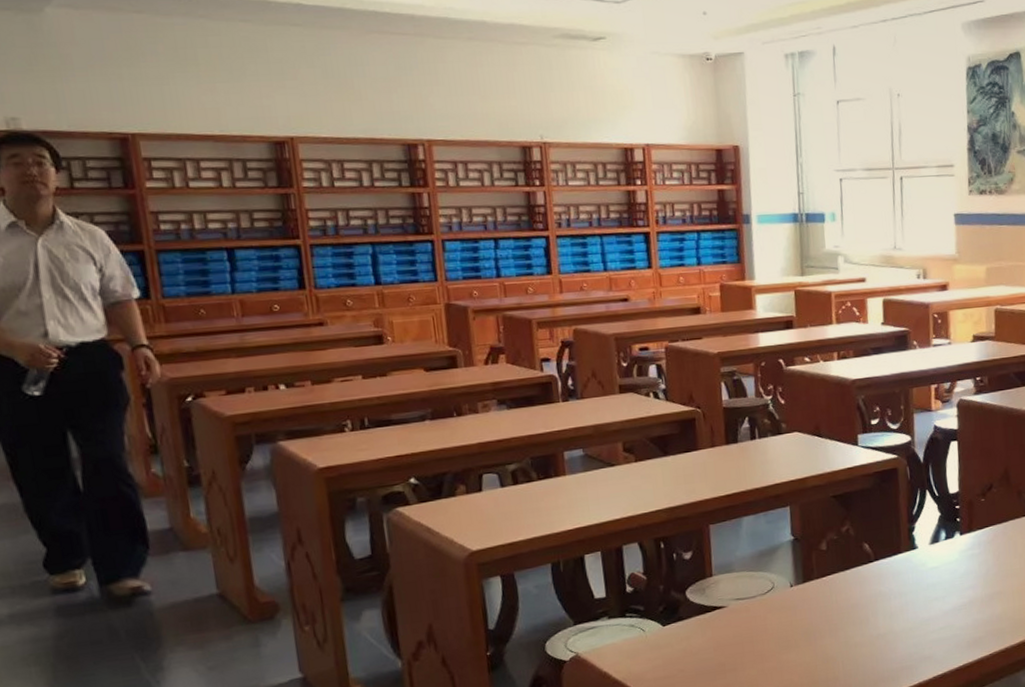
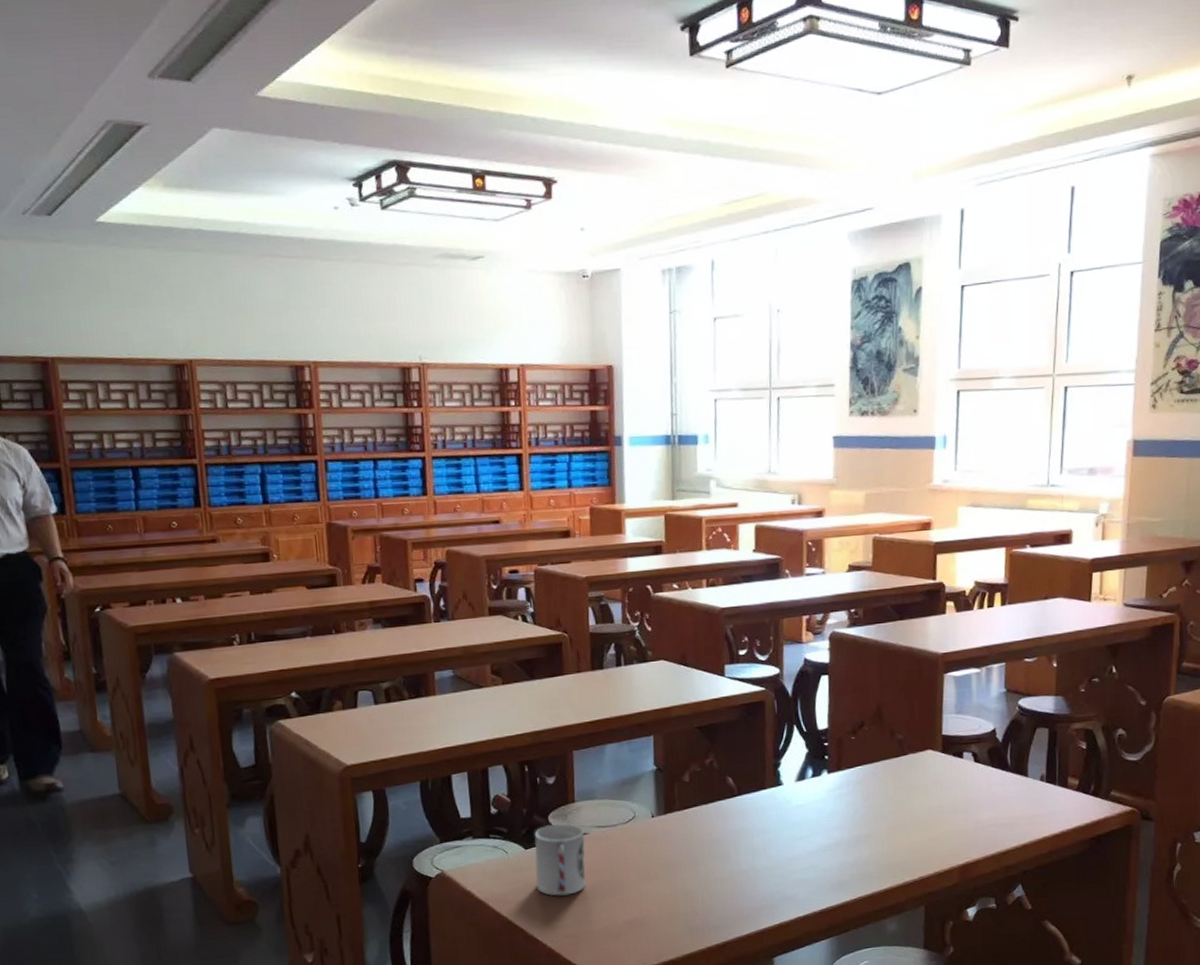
cup: none [672,597,726,671] -> present [534,823,586,896]

